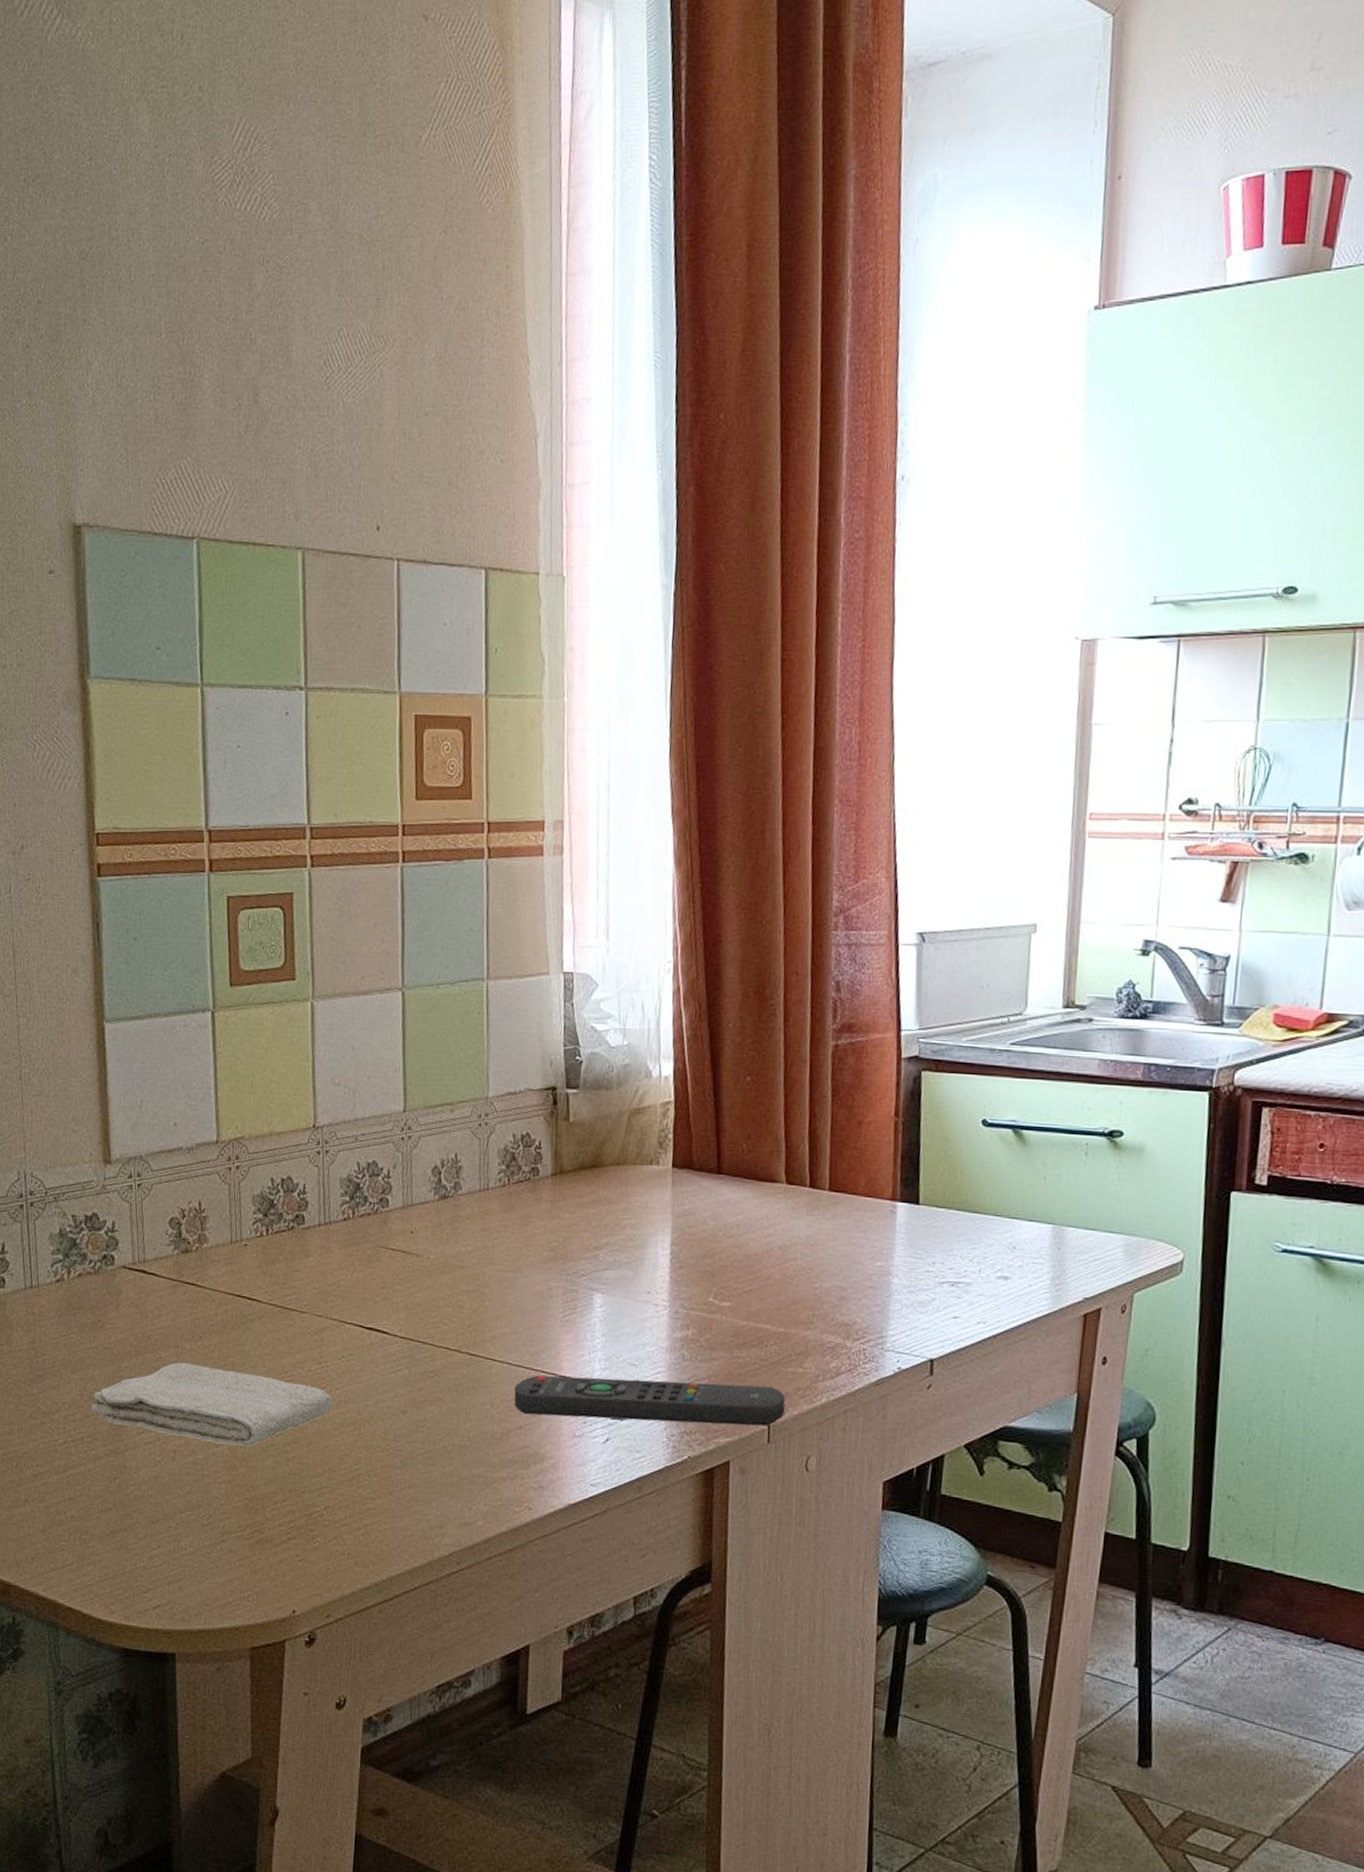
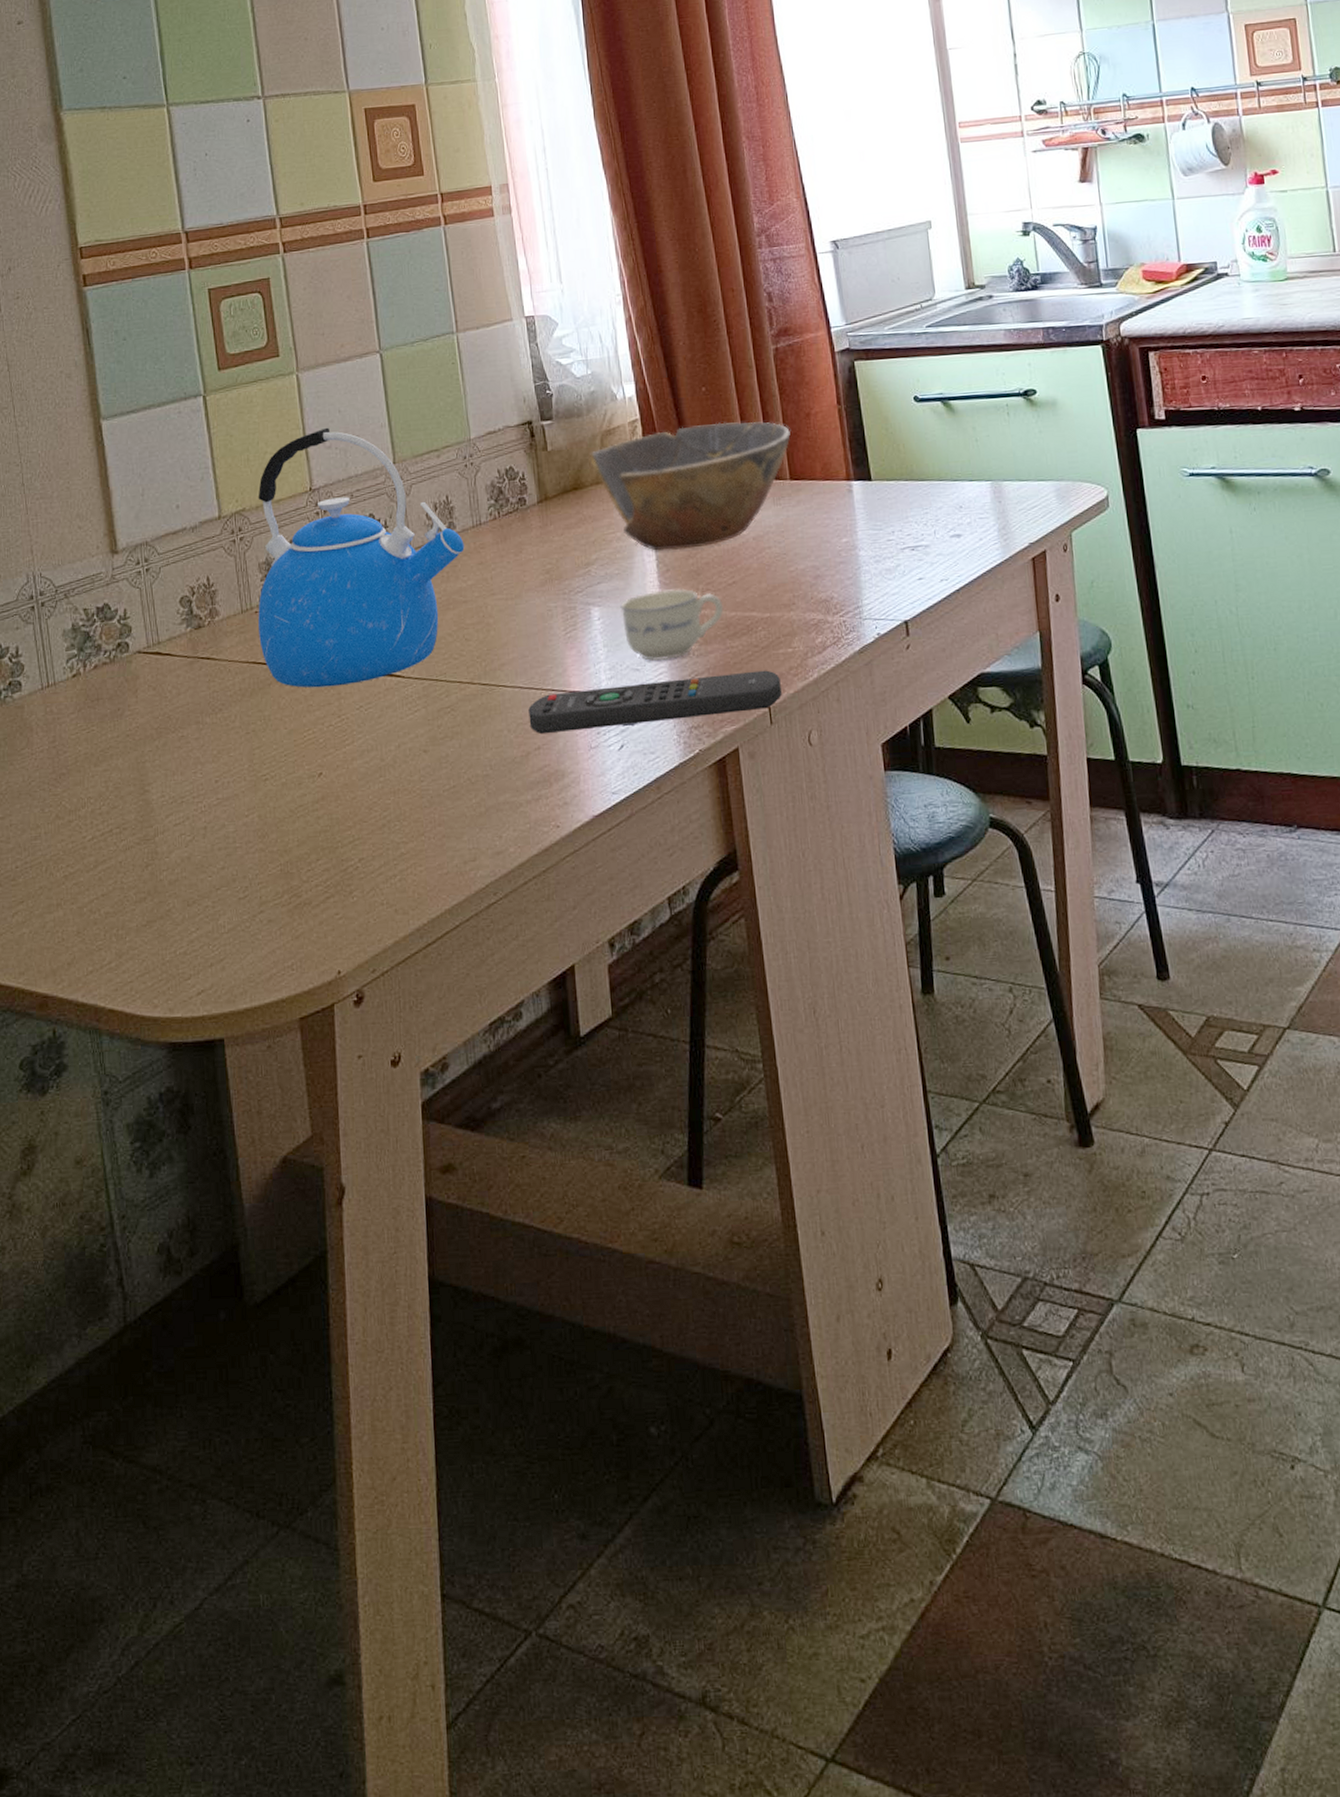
washcloth: present [91,1362,332,1446] -> none [117,736,356,813]
kettle: none [246,1063,469,1333] -> present [258,427,465,688]
bowl: none [614,1116,837,1248] -> present [590,422,791,551]
cup: none [625,1286,736,1361] -> present [620,588,724,661]

